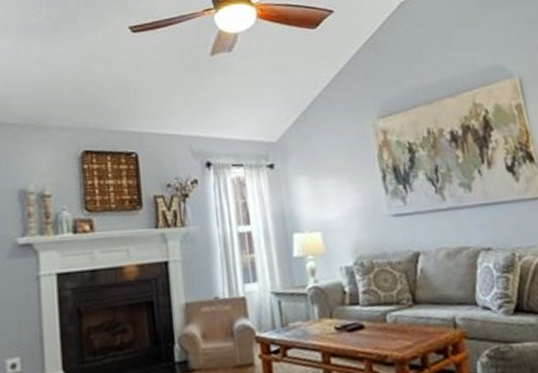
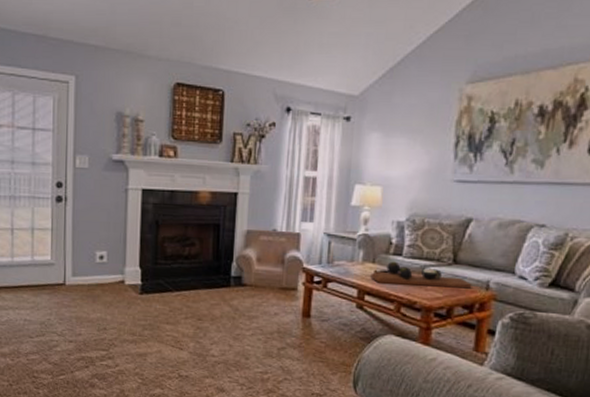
decorative tray: none [331,312,440,341] -> present [370,261,472,289]

